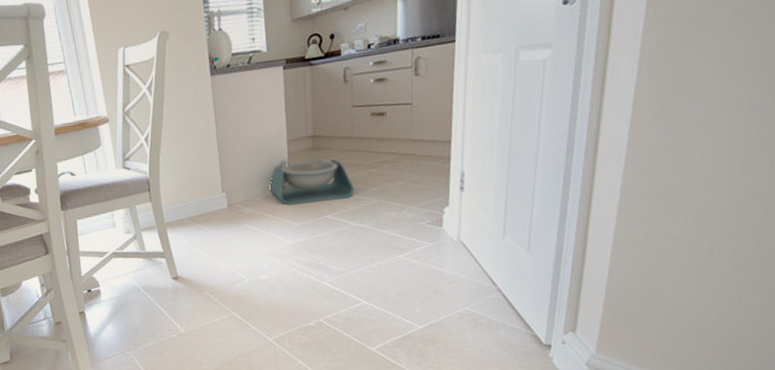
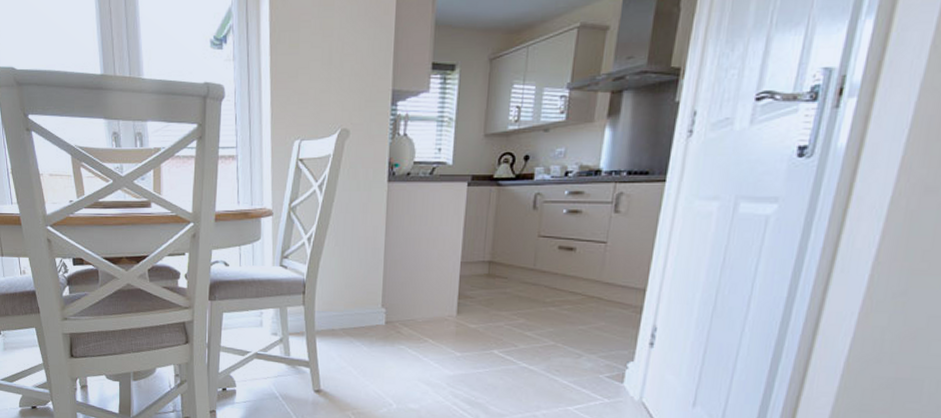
pet bowl: present [269,157,355,206] -> none [434,284,529,336]

